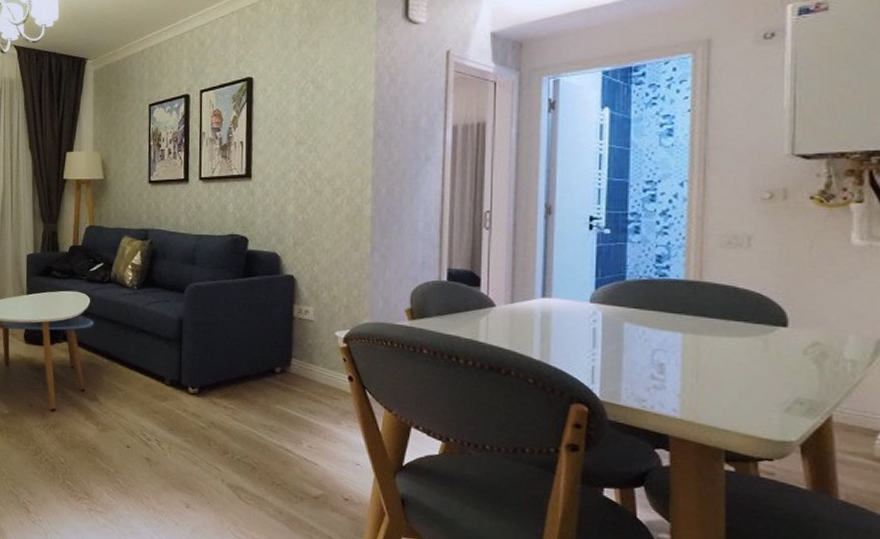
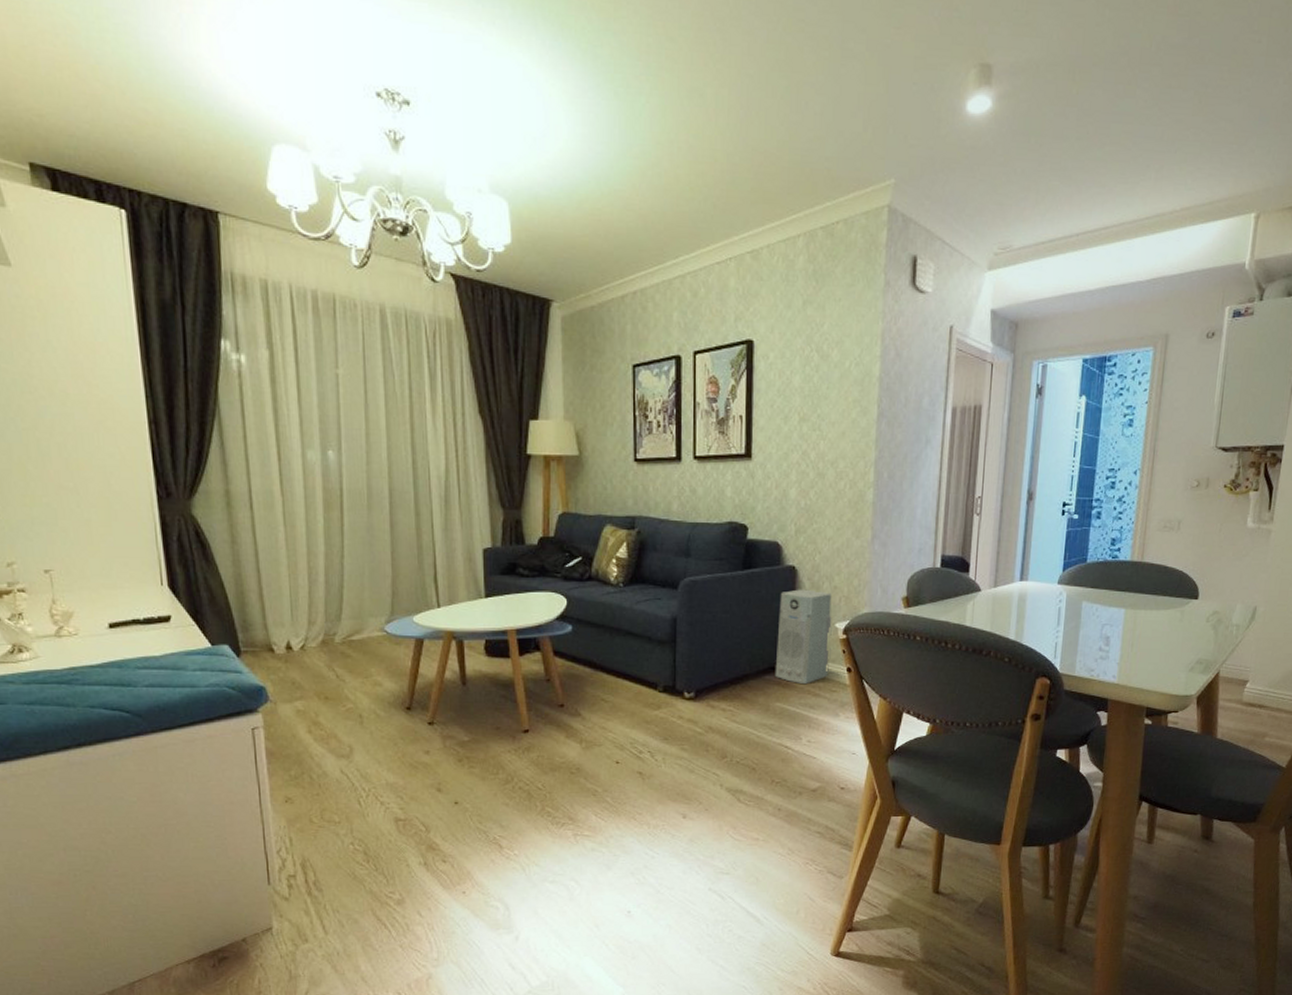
air purifier: none [274,297,332,390] -> present [774,589,832,685]

